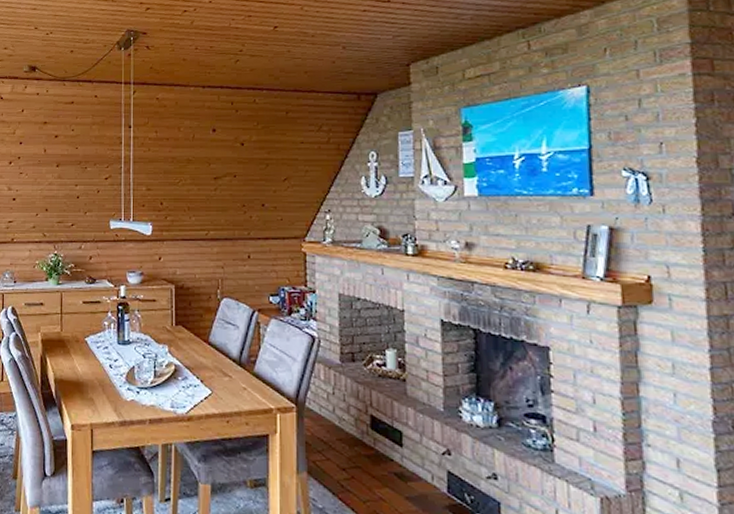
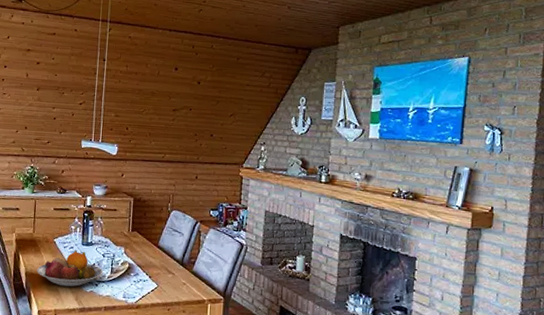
fruit bowl: none [67,349,145,396] -> present [37,249,103,287]

